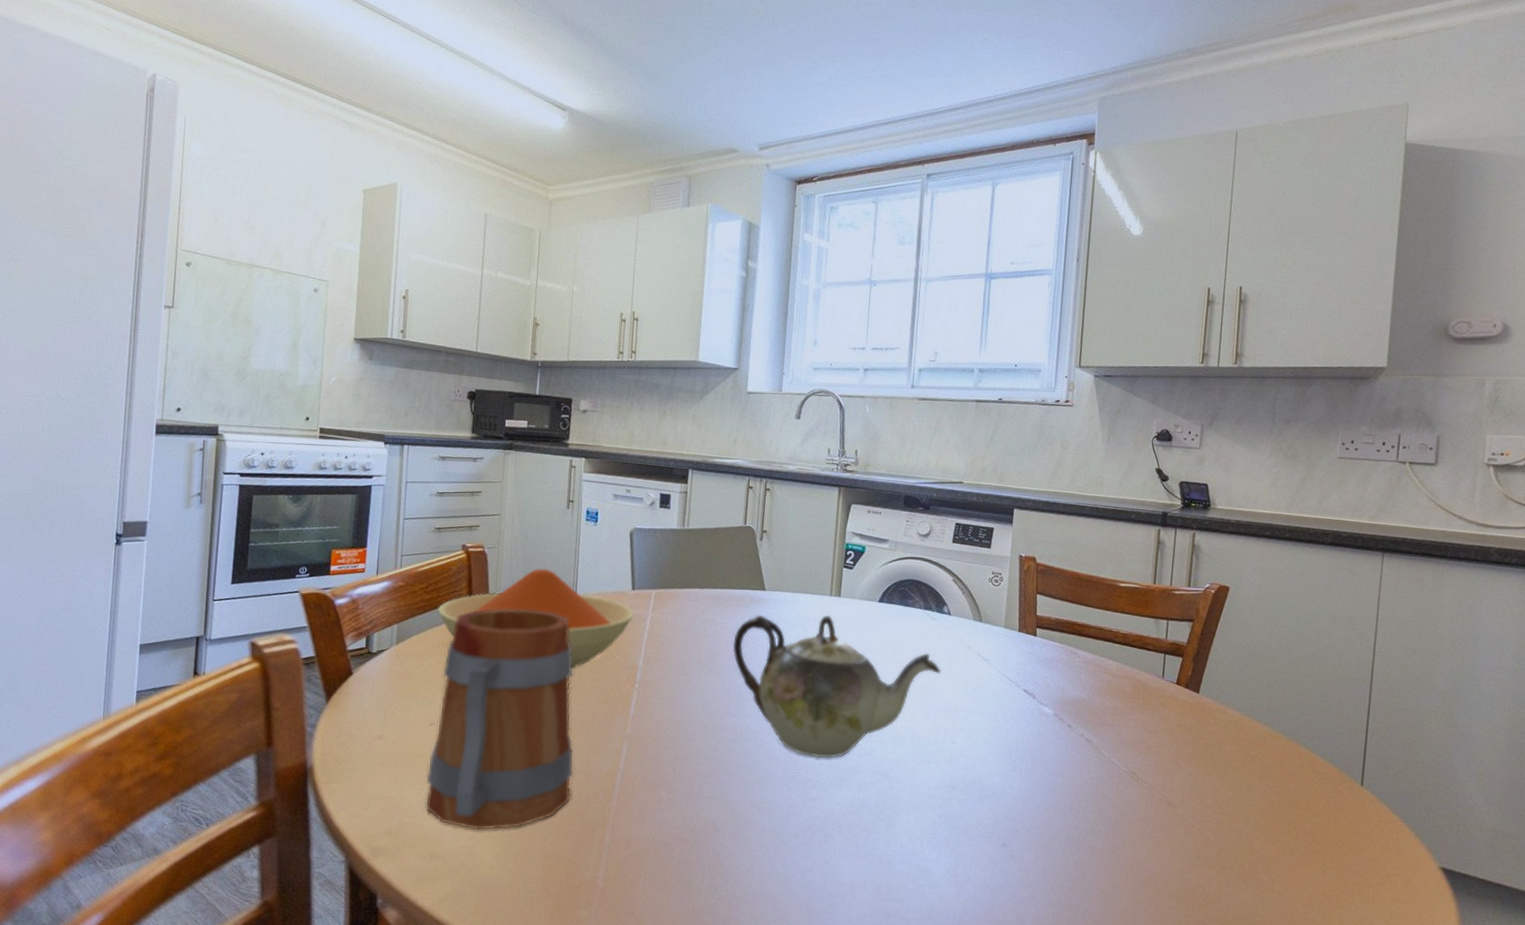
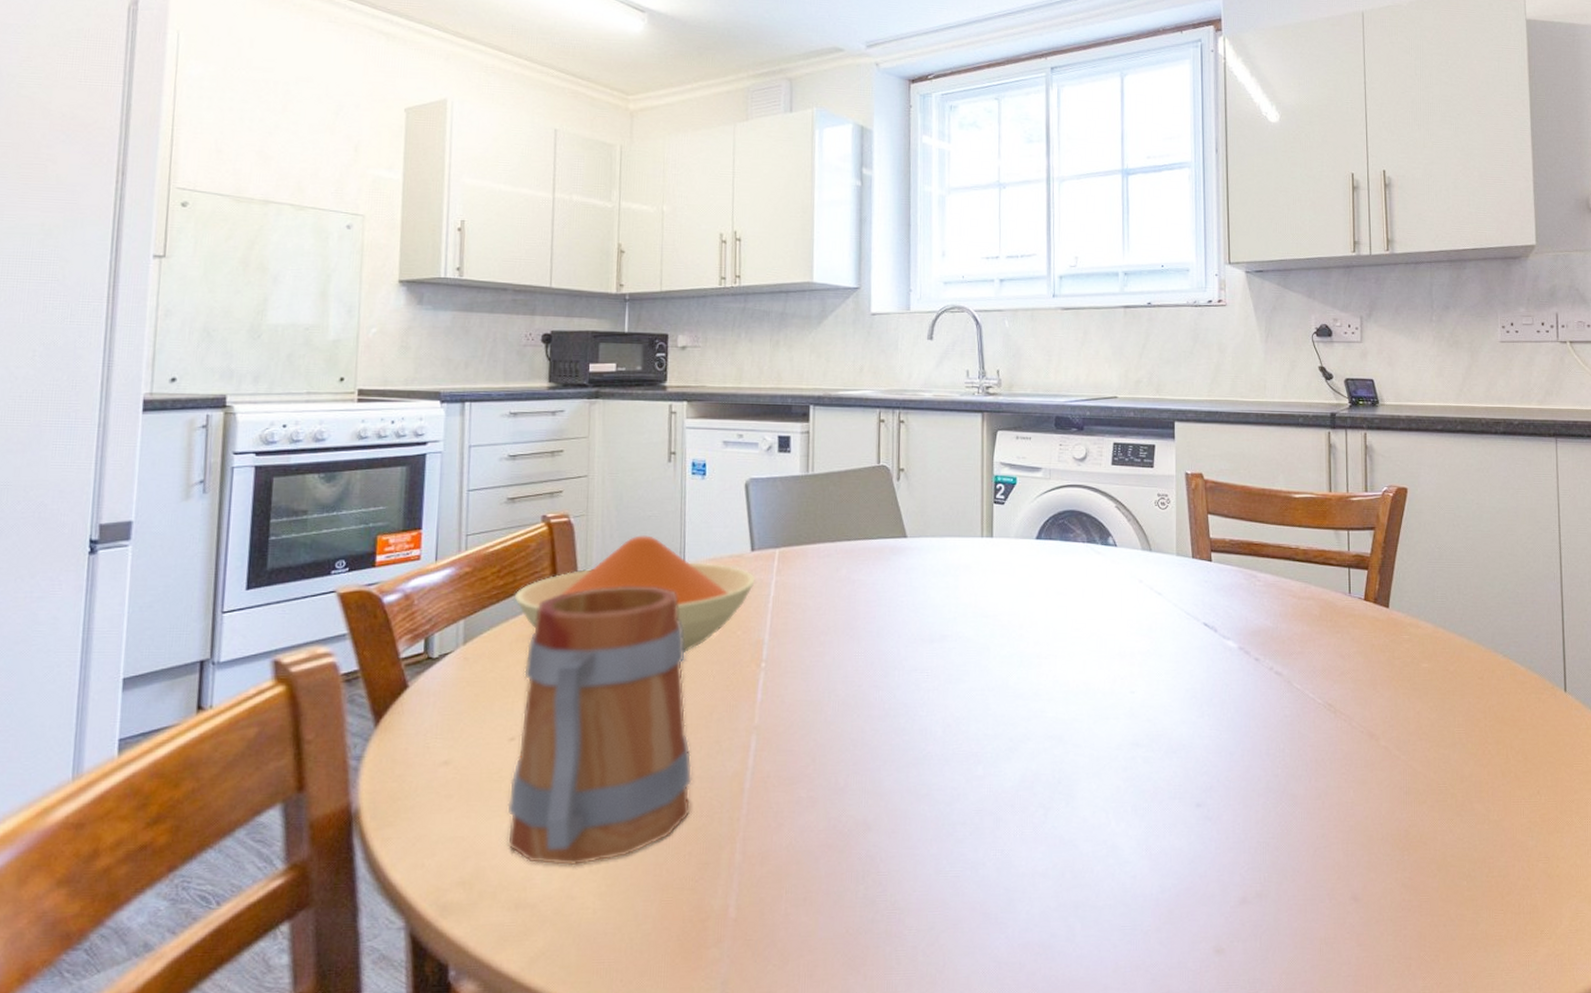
teapot: present [732,615,941,759] -> none [874,560,1112,728]

